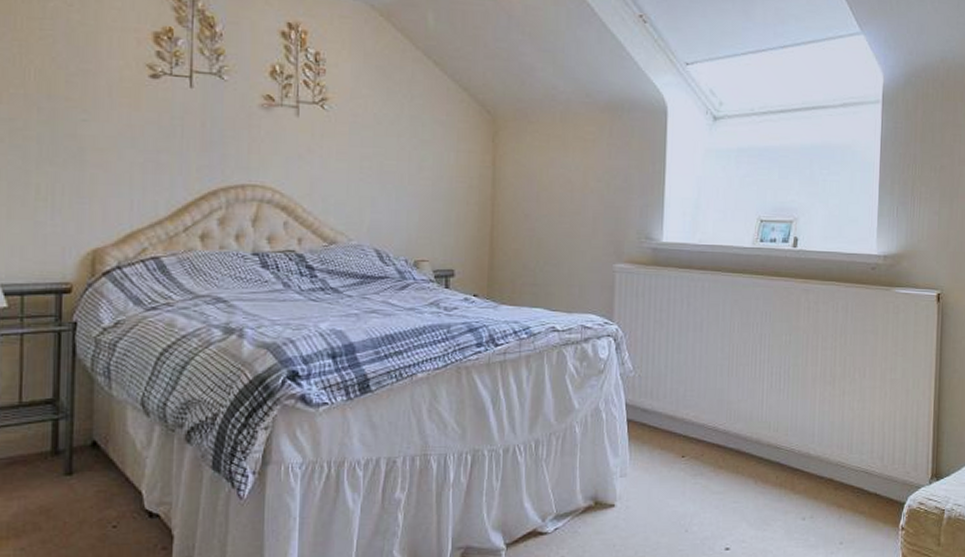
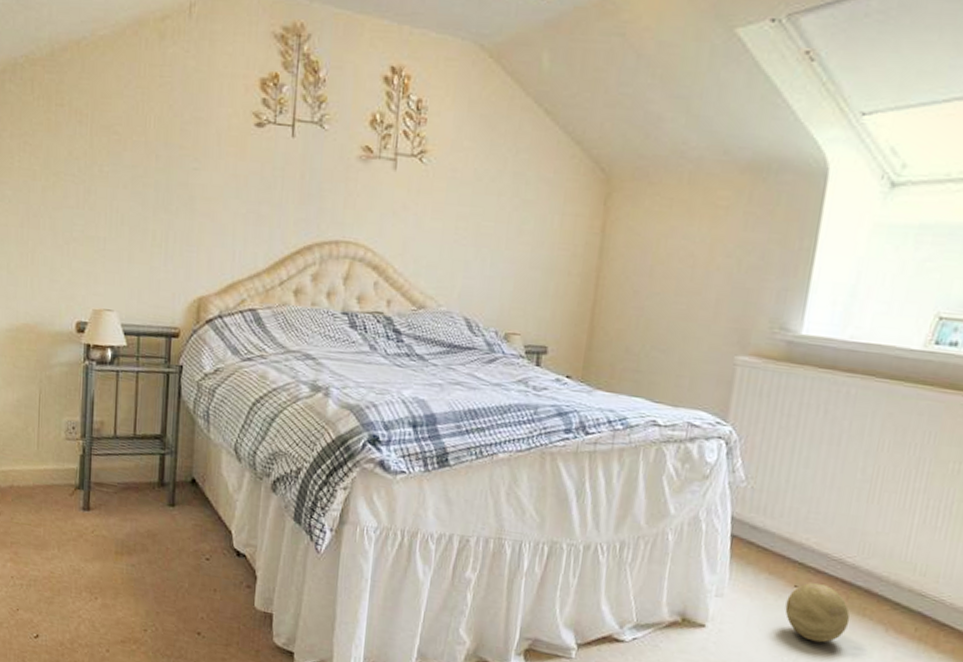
decorative ball: none [677,450,728,503] -> present [785,582,850,643]

